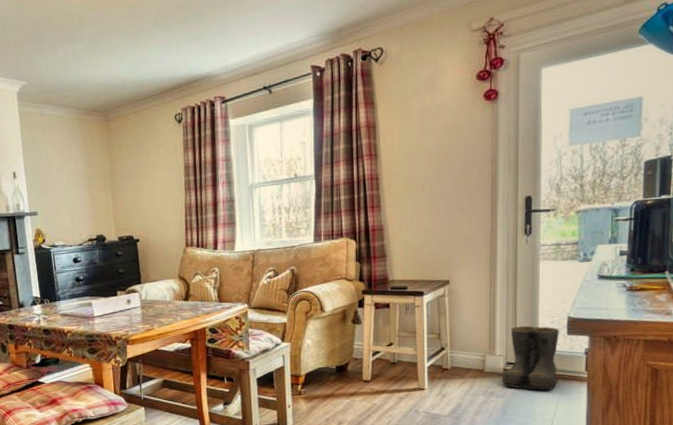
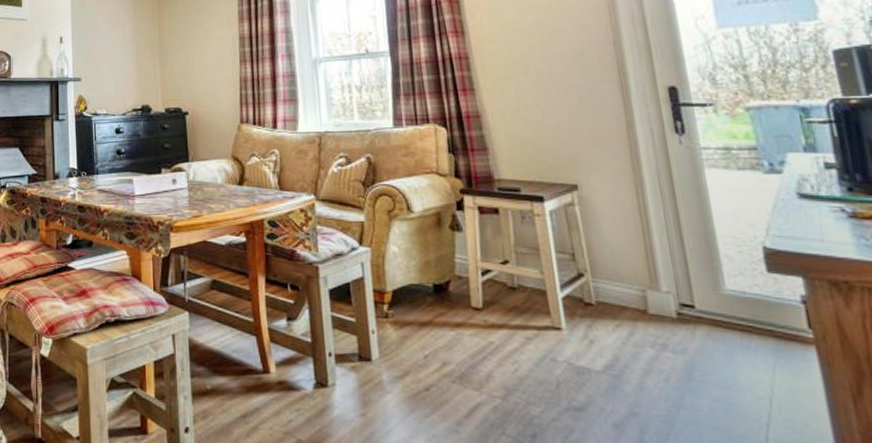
boots: present [502,325,559,391] -> none [676,253,768,352]

